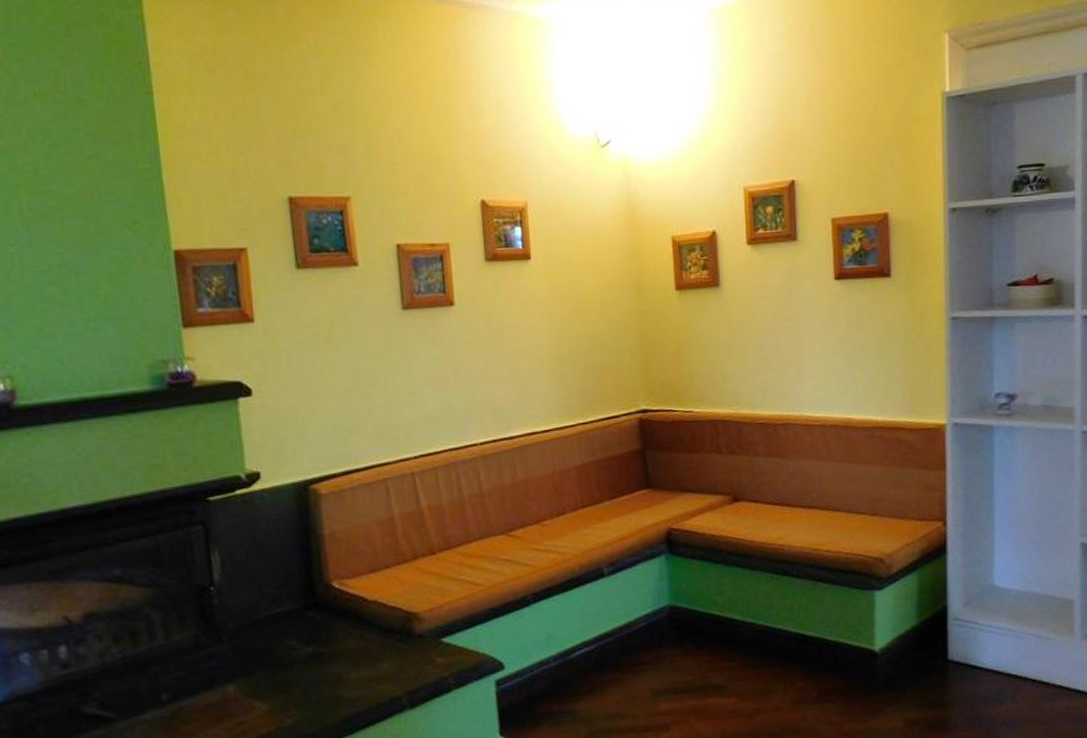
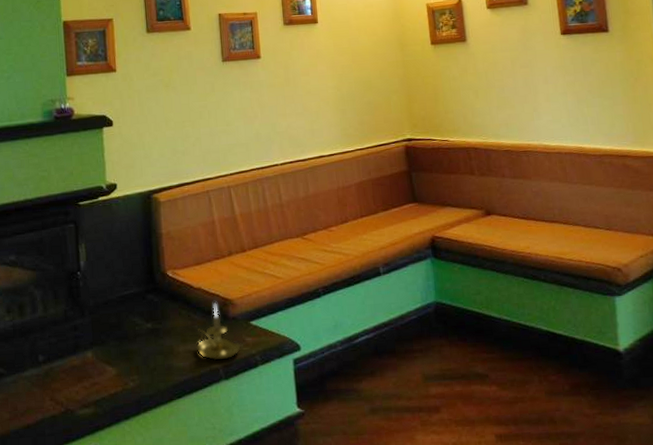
candle holder: none [371,619,430,687] -> present [196,304,241,361]

